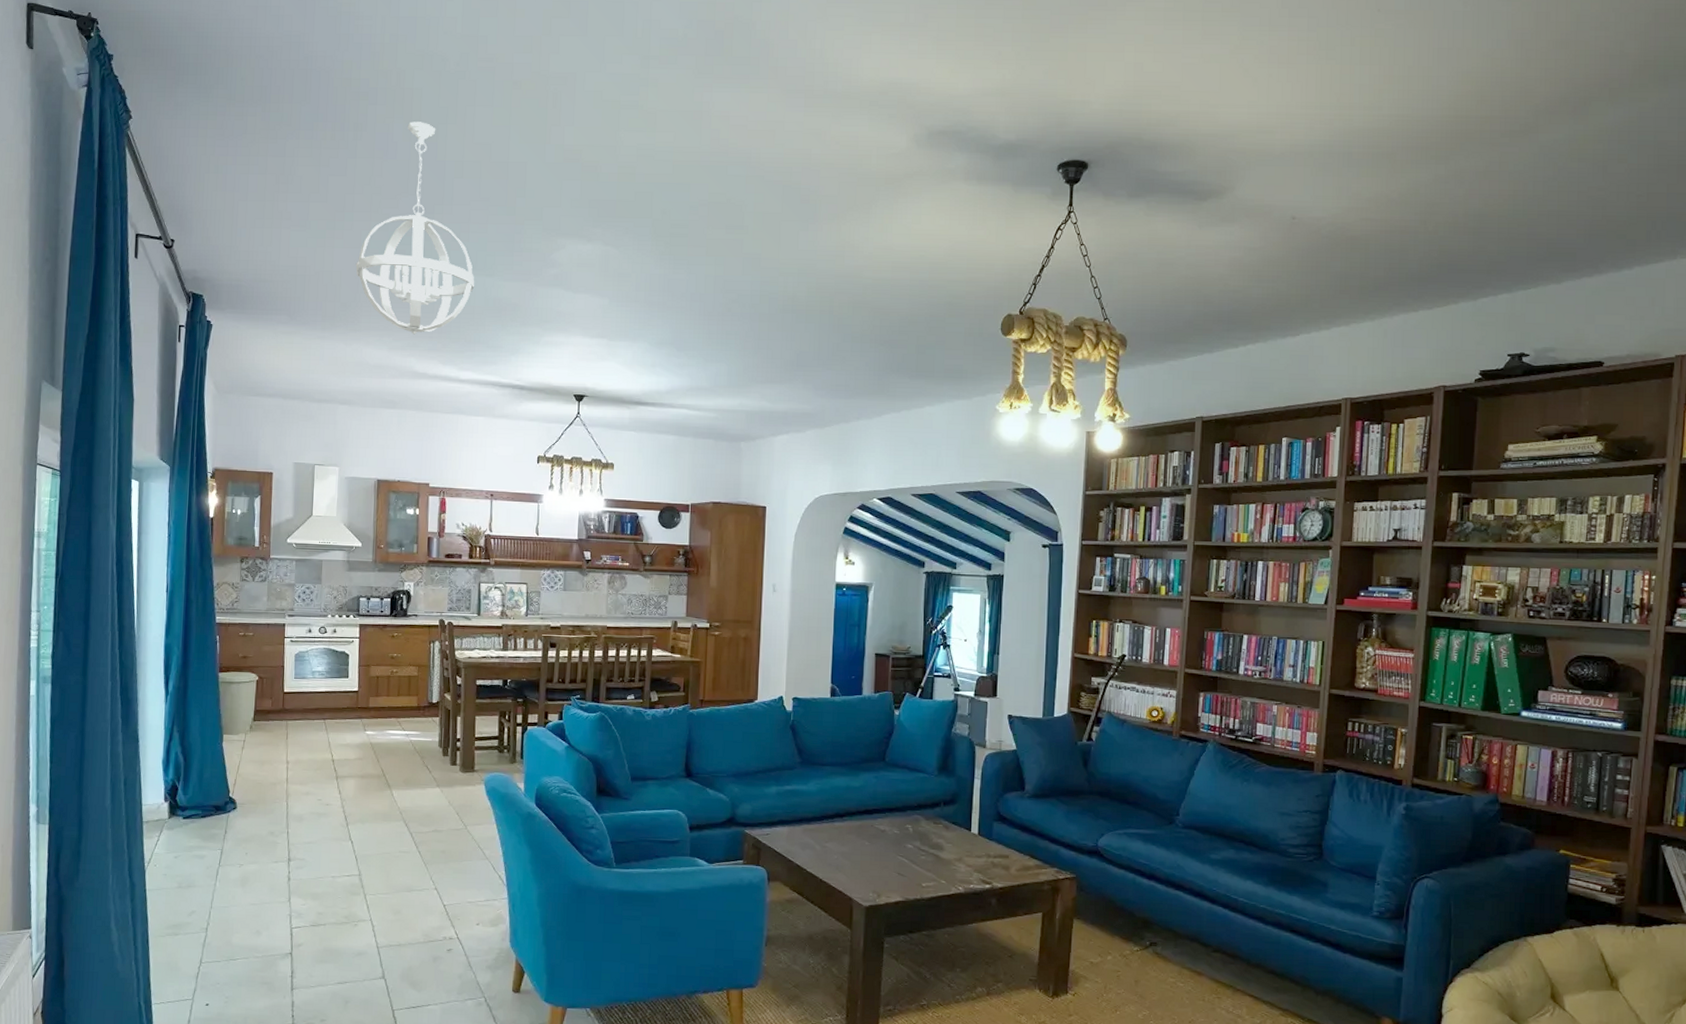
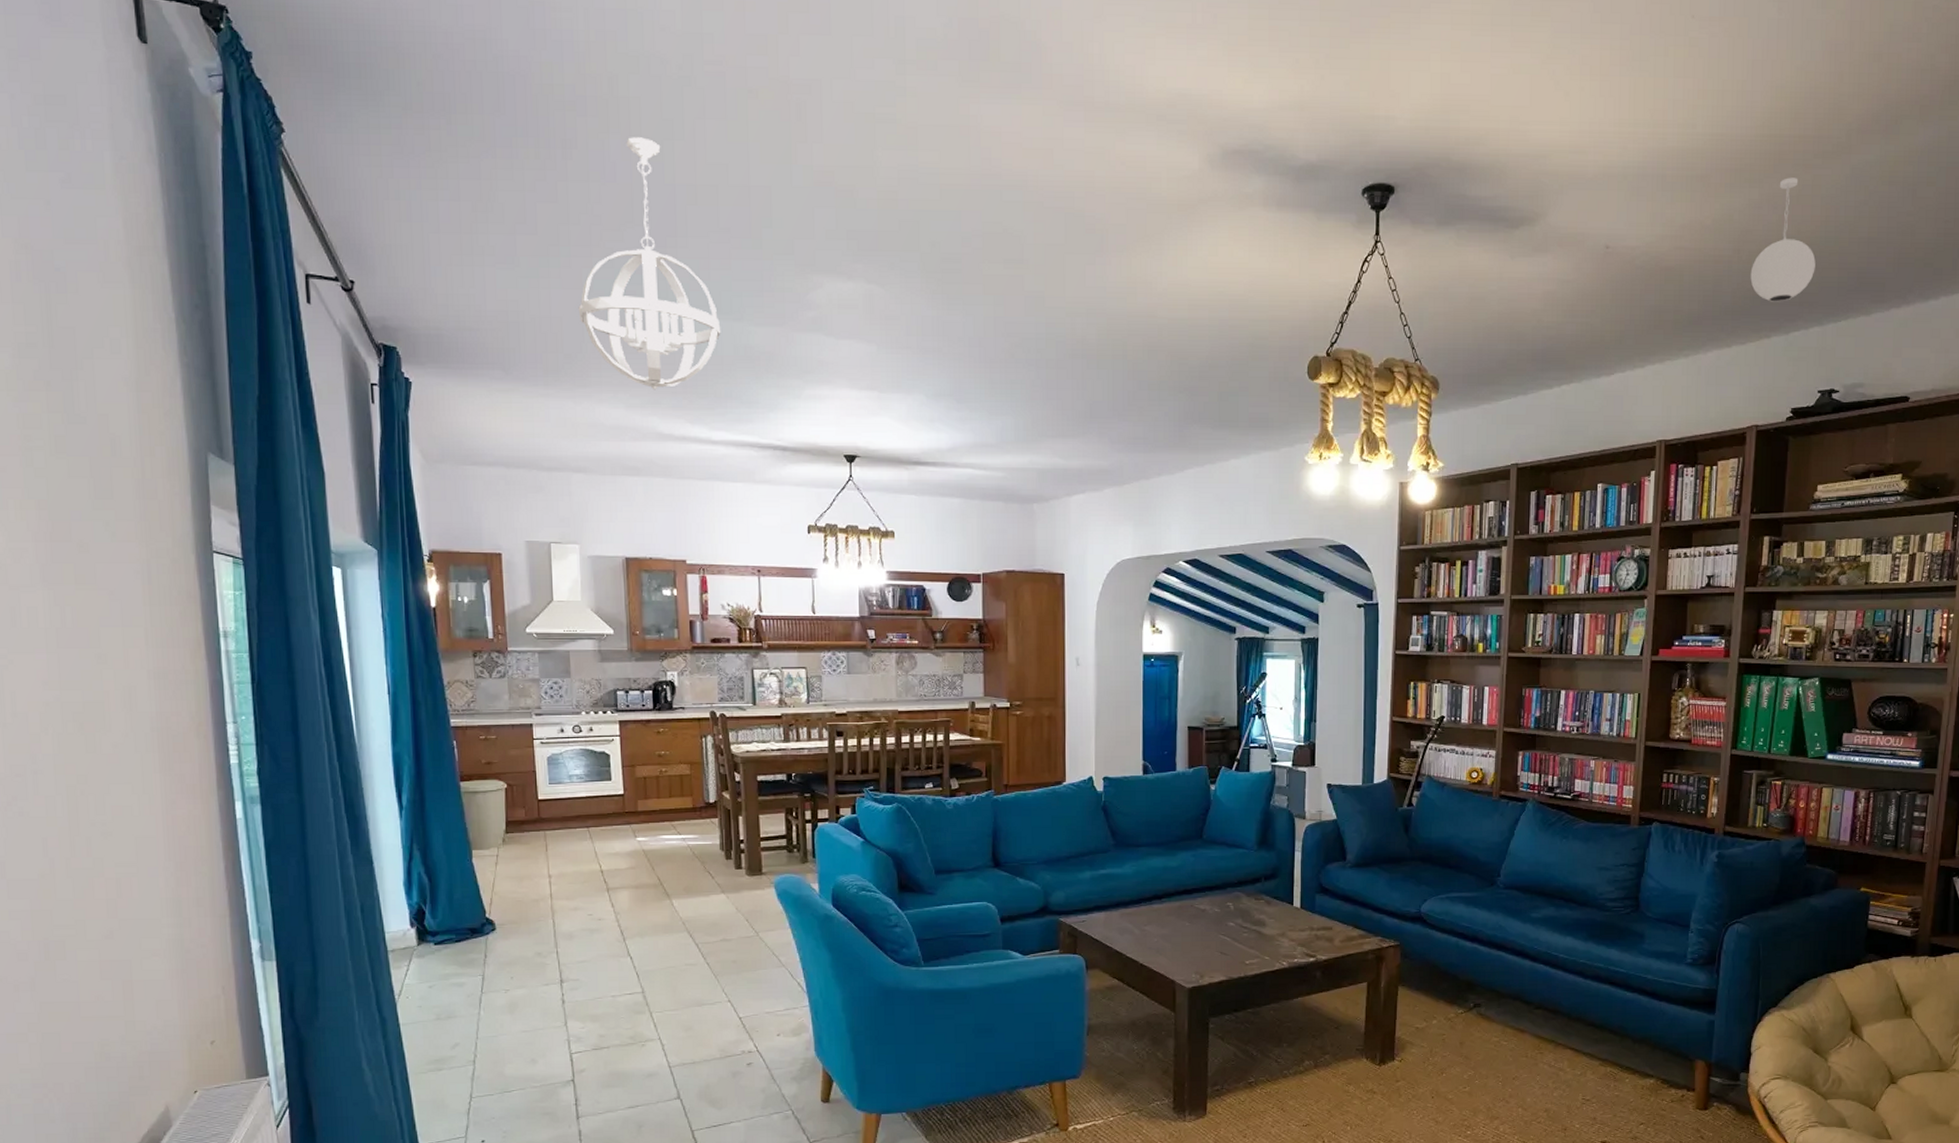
pendant light: none [1437,155,1504,270] -> present [1750,177,1816,302]

